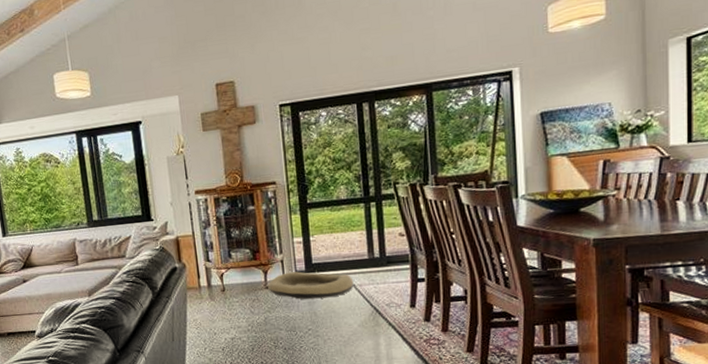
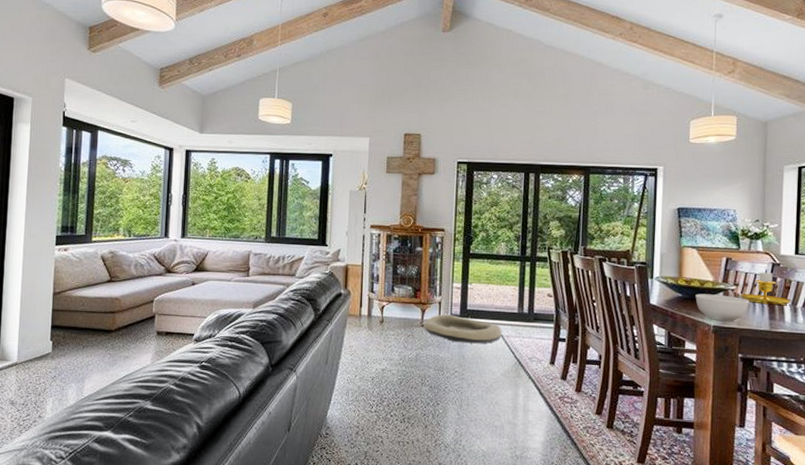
bowl: none [569,202,635,233] -> present [695,293,750,322]
candlestick: none [622,165,687,207] -> present [740,269,792,306]

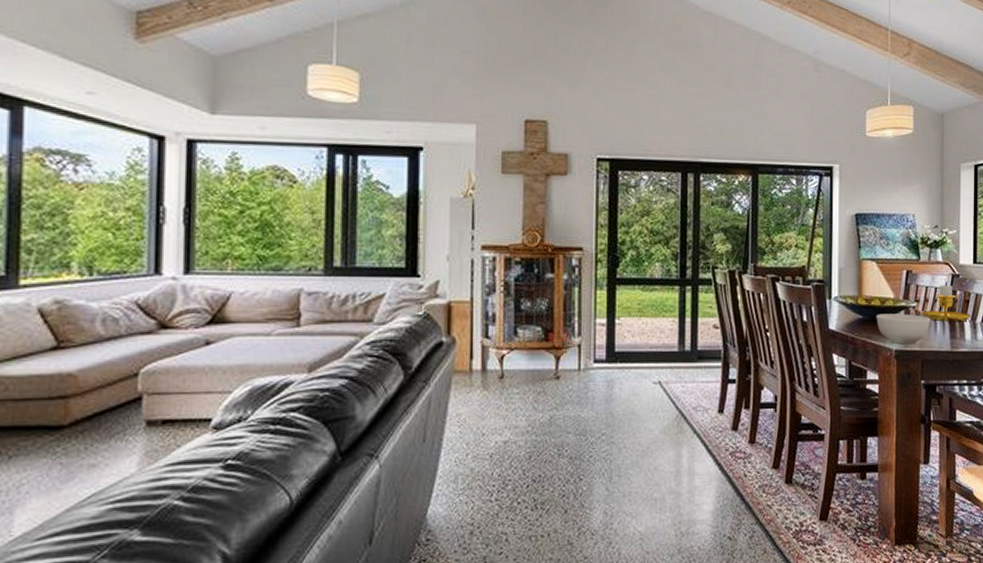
dog bed: present [423,314,502,344] -> none [559,360,660,396]

